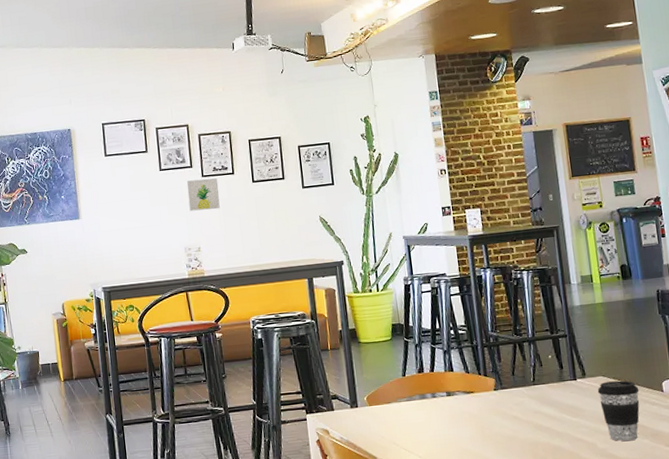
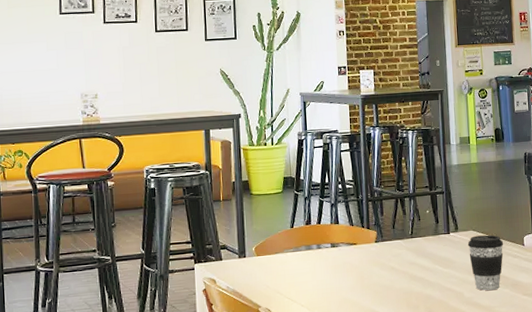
wall art: present [187,178,220,212] -> none [87,25,121,57]

